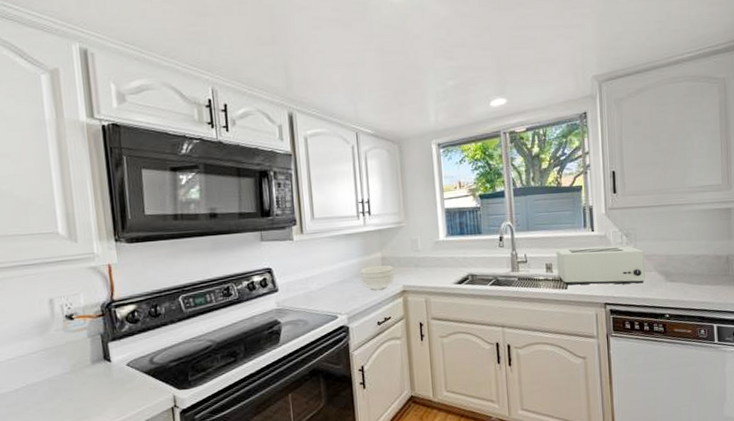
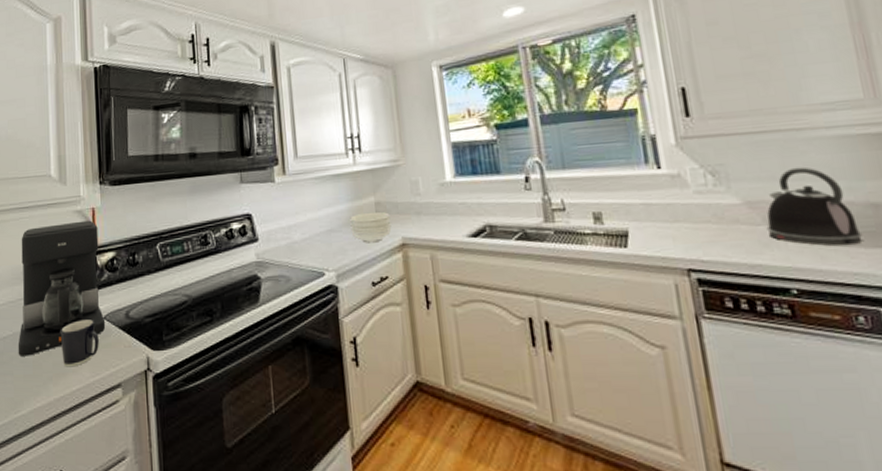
coffee maker: none [28,276,129,406] -> present [18,220,106,356]
mug: none [79,366,123,411] -> present [60,318,99,367]
toaster: present [556,245,645,286] -> none [606,188,750,243]
kettle: none [655,231,710,285] -> present [766,167,863,247]

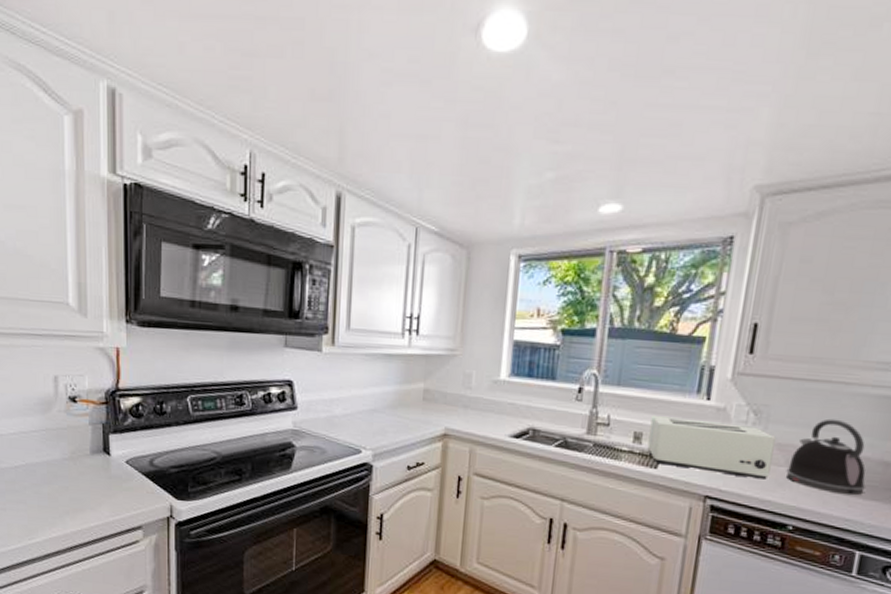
coffee maker: present [18,220,106,356] -> none [31,358,128,488]
mug: present [60,318,99,367] -> none [78,460,120,505]
bowl: present [350,211,392,243] -> none [394,397,437,429]
toaster: none [606,188,750,243] -> present [647,416,776,480]

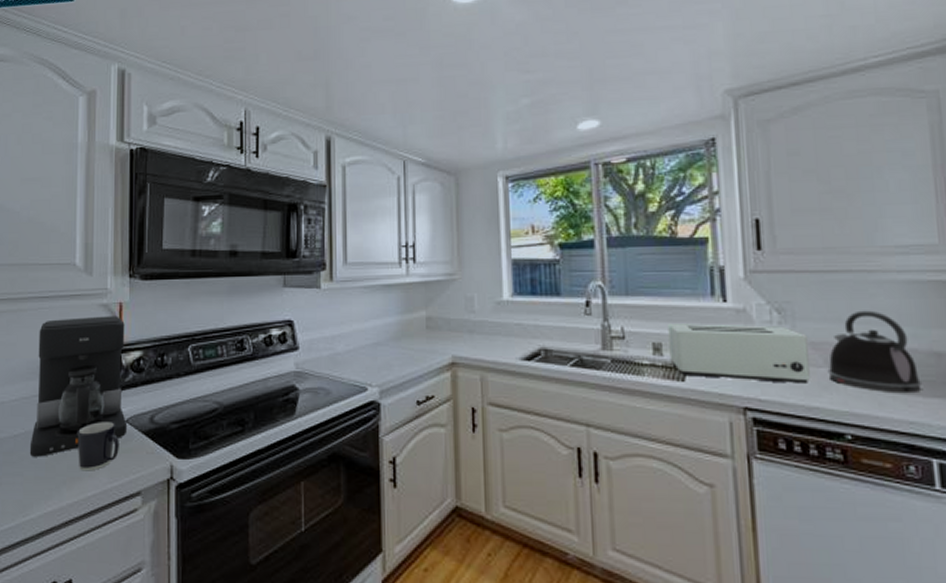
coffee maker: none [31,358,128,488] -> present [29,315,128,457]
mug: none [78,460,120,505] -> present [77,420,119,471]

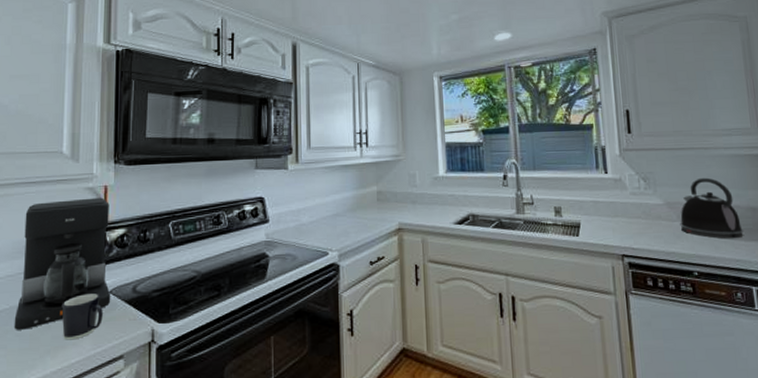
toaster: present [668,324,810,383] -> none [565,191,668,235]

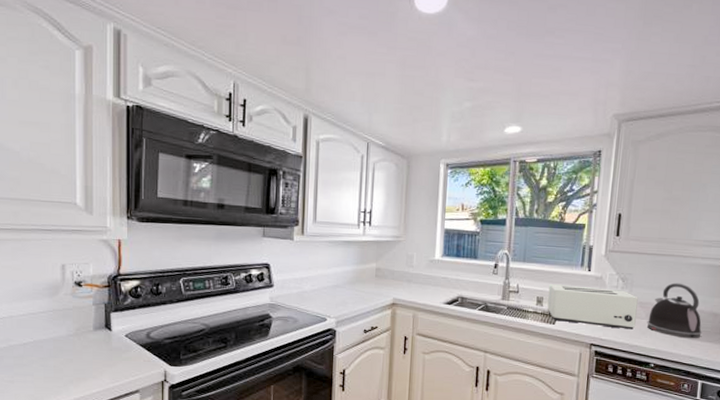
coffee maker: present [14,197,111,330] -> none [38,249,127,361]
mug: present [61,292,103,340] -> none [81,334,120,374]
toaster: none [565,191,668,235] -> present [547,284,638,330]

